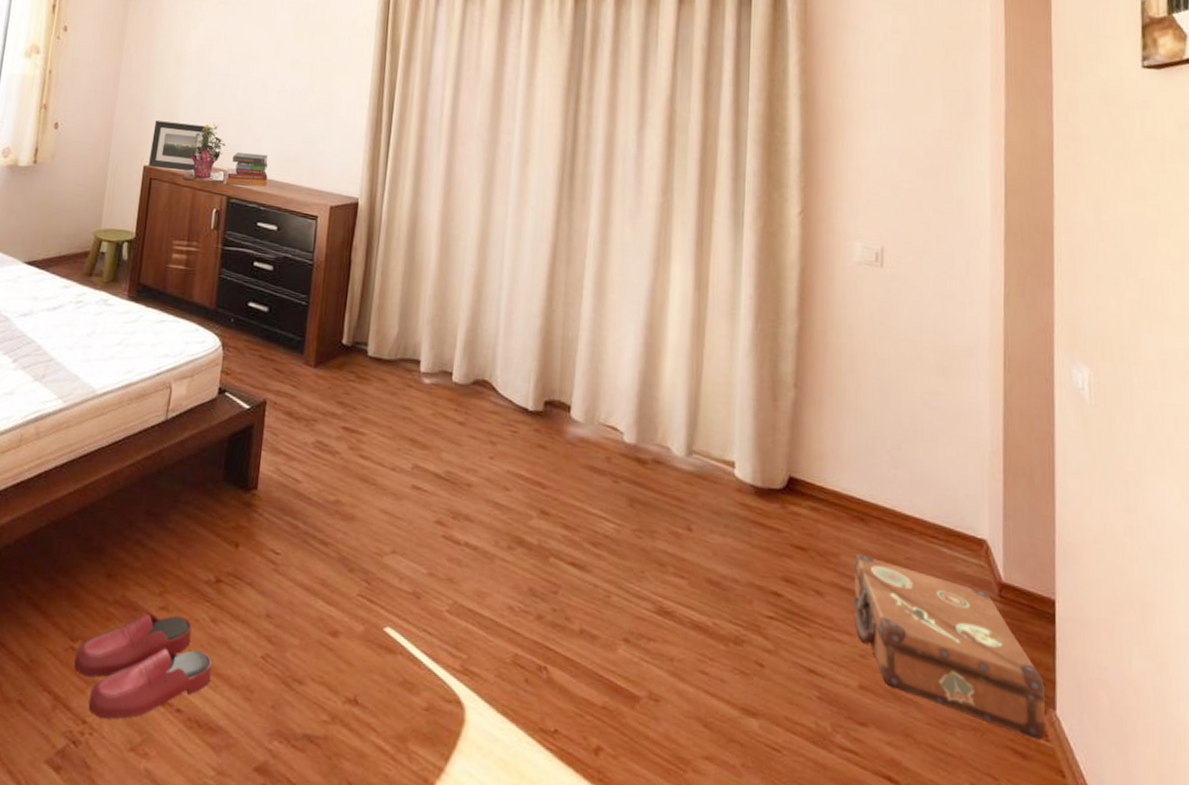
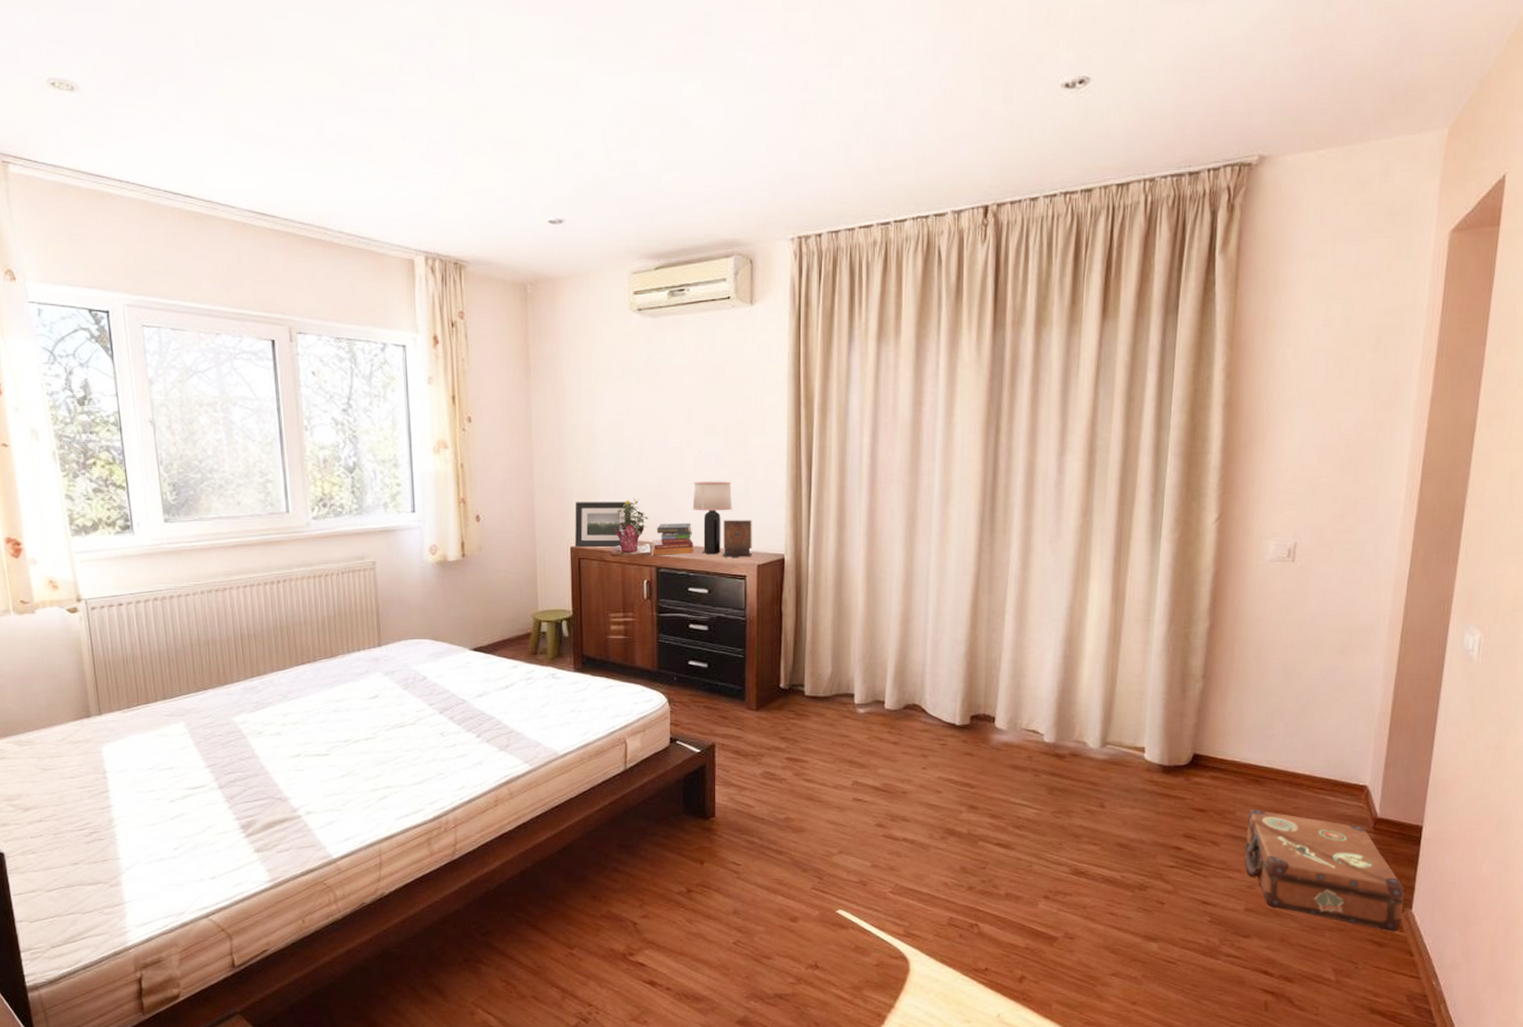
slippers: present [74,612,213,719] -> none [574,921,692,1001]
table lamp: none [270,113,312,190] -> present [692,481,732,554]
jewelry box: none [295,156,329,197] -> present [722,520,752,557]

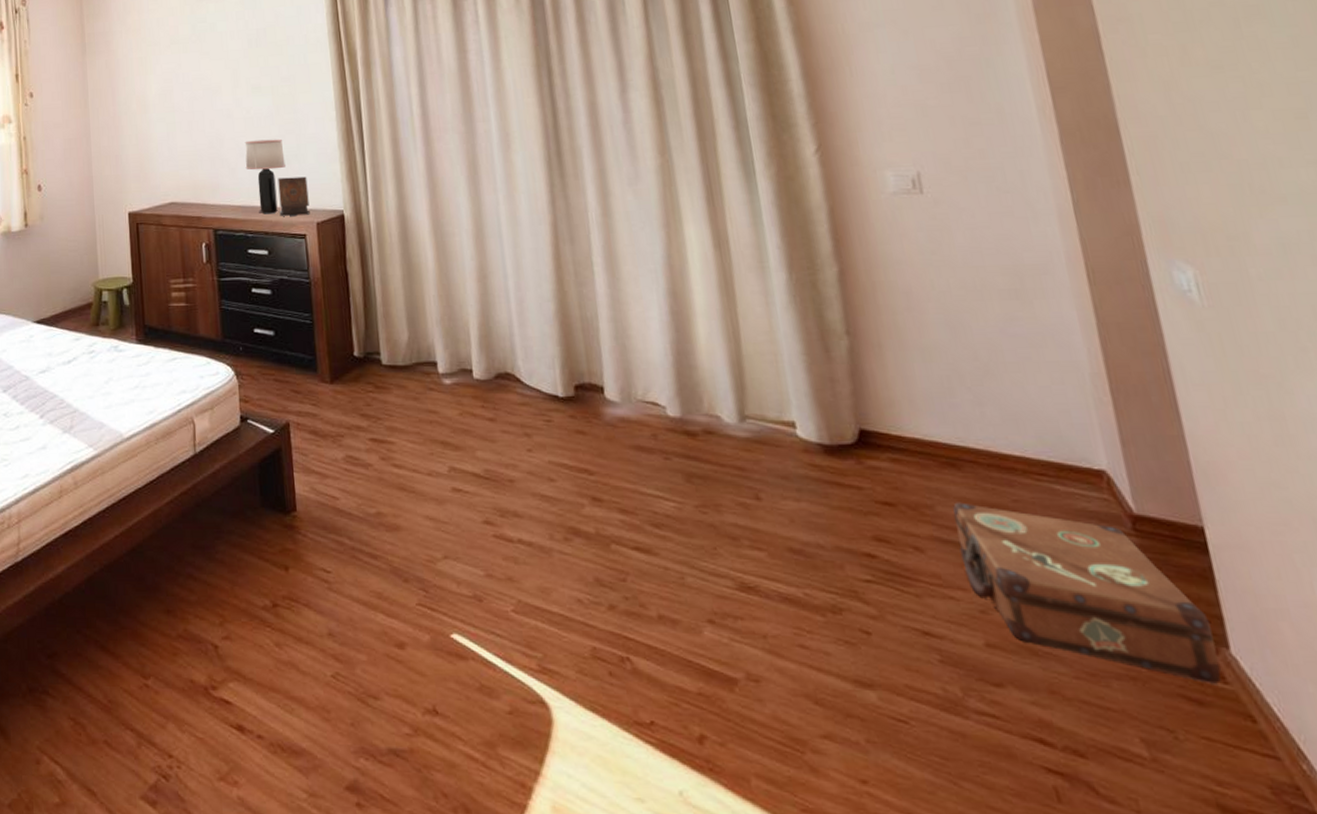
picture frame: present [574,502,632,548] -> none [131,164,187,213]
potted flower: present [610,498,652,555] -> none [167,160,209,219]
books: present [652,523,693,555] -> none [208,182,250,217]

